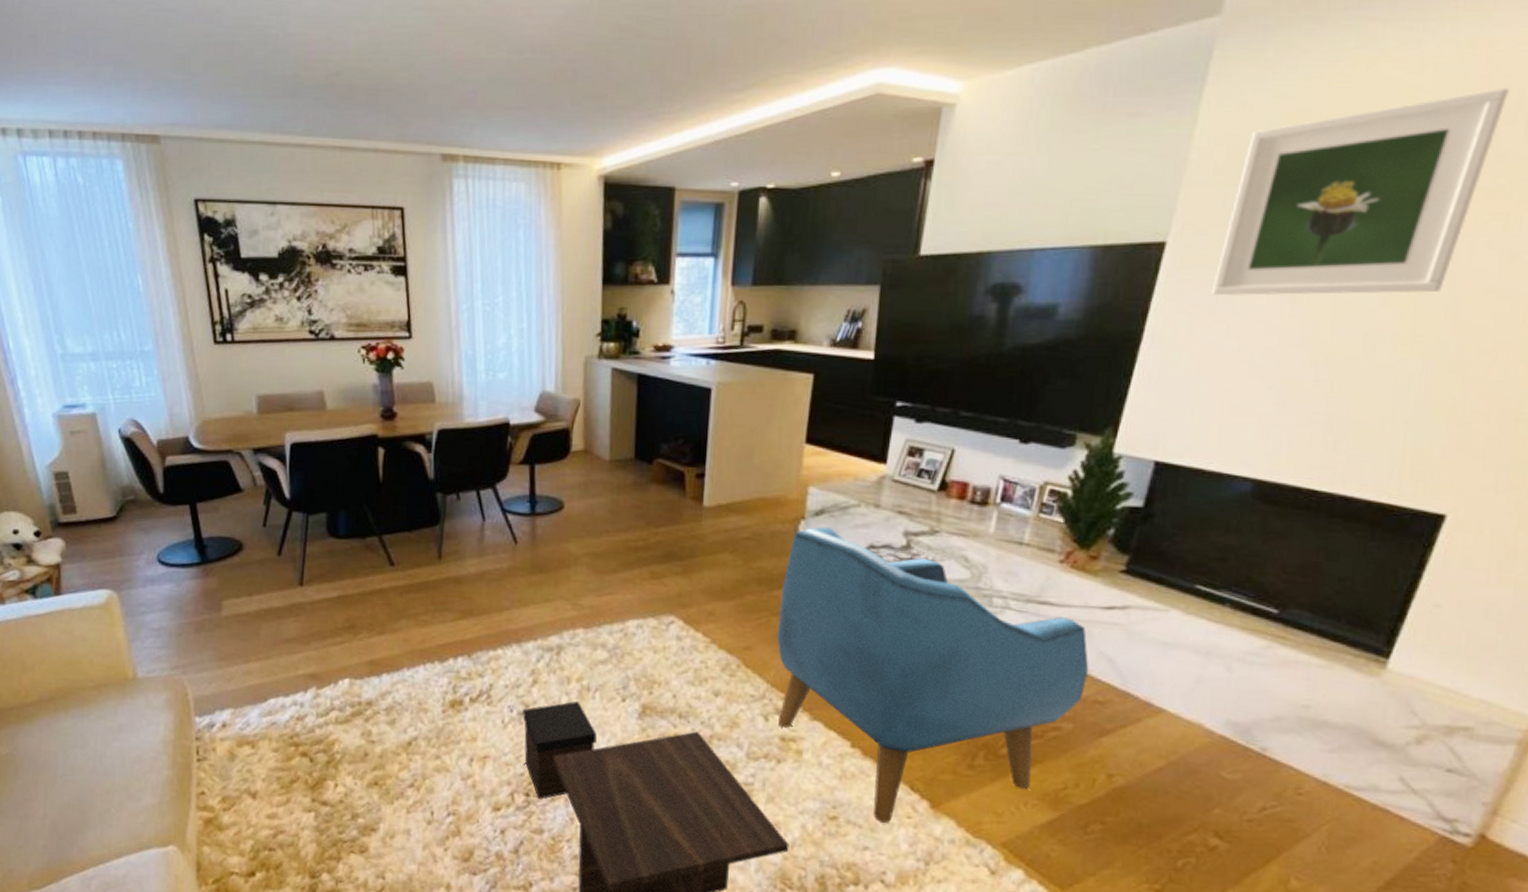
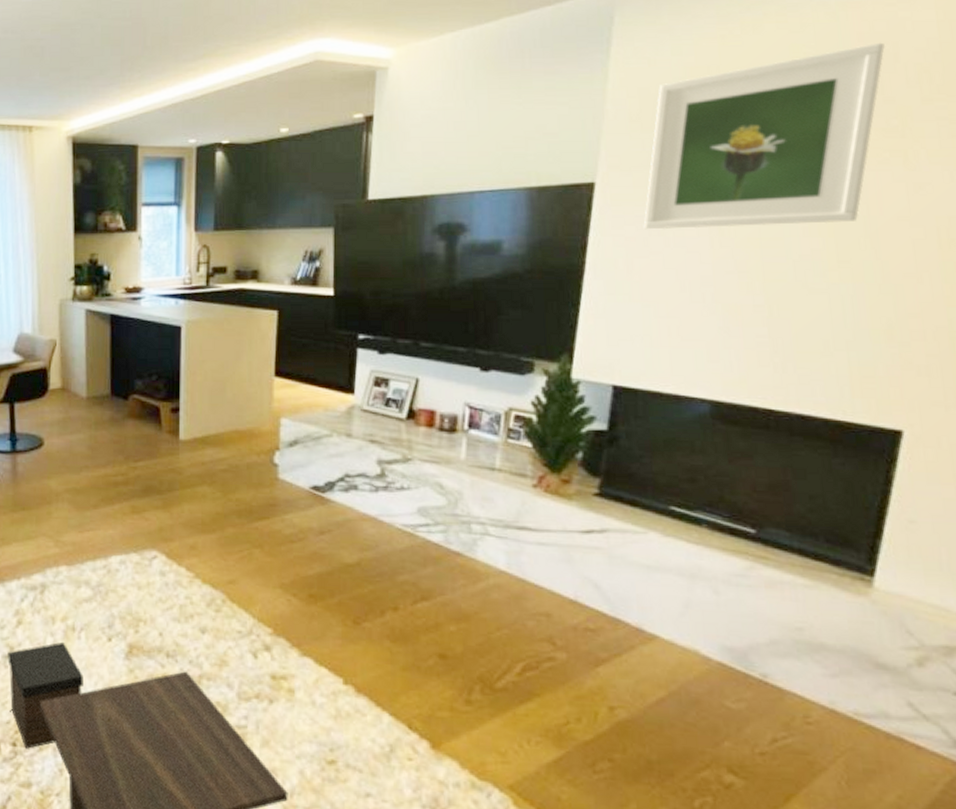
armchair: present [777,527,1089,823] -> none [260,457,576,766]

